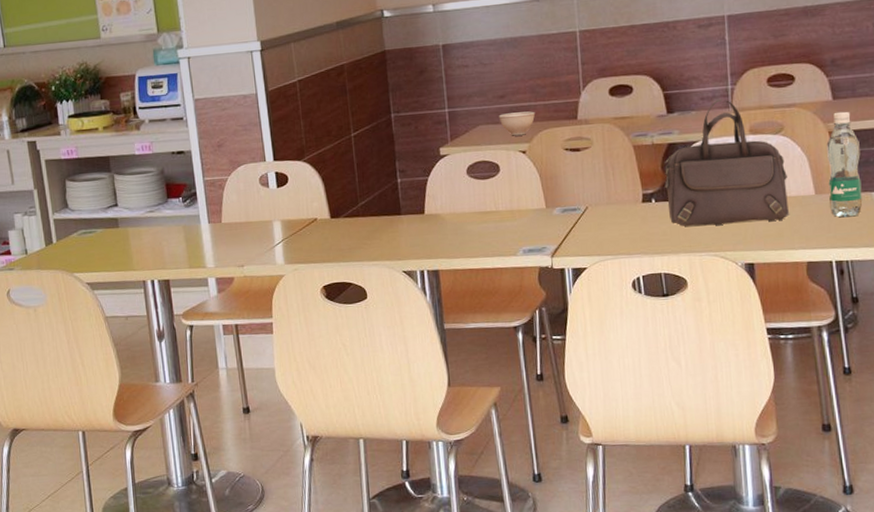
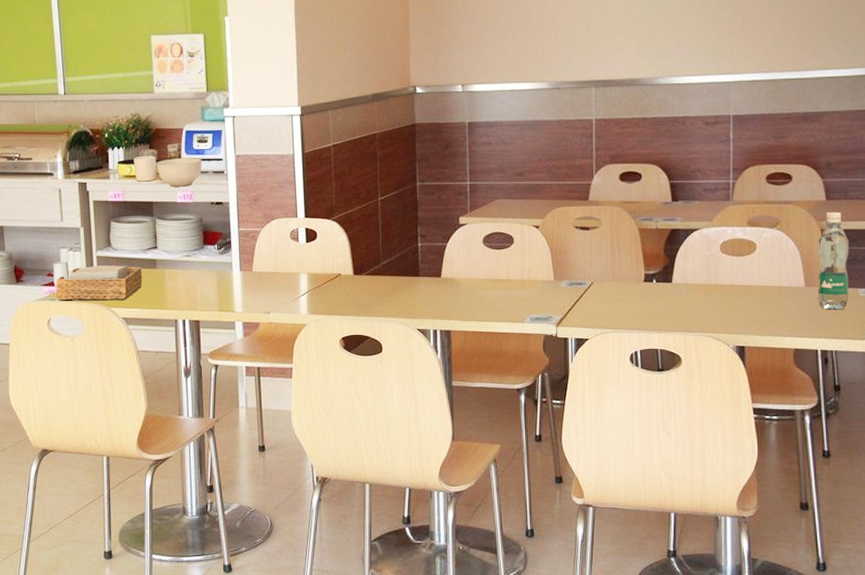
napkin holder: none [12,227,105,270] -> present [56,265,143,301]
mug: none [84,106,112,136] -> present [133,155,157,182]
bowl: none [109,104,159,139] -> present [156,157,203,187]
bowl: present [498,111,536,136] -> none [516,190,550,211]
handbag: present [664,99,790,226] -> none [666,192,781,308]

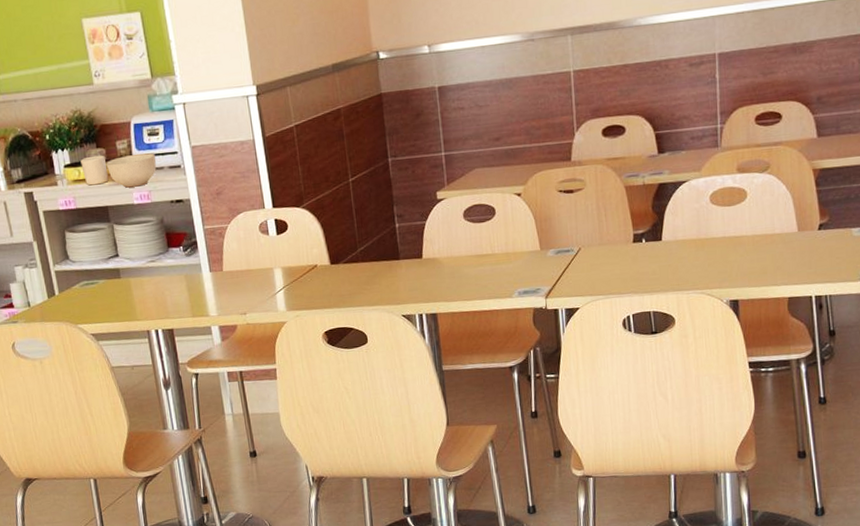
napkin holder: present [56,265,143,301] -> none [15,278,108,322]
bottle: present [817,211,849,310] -> none [810,148,842,254]

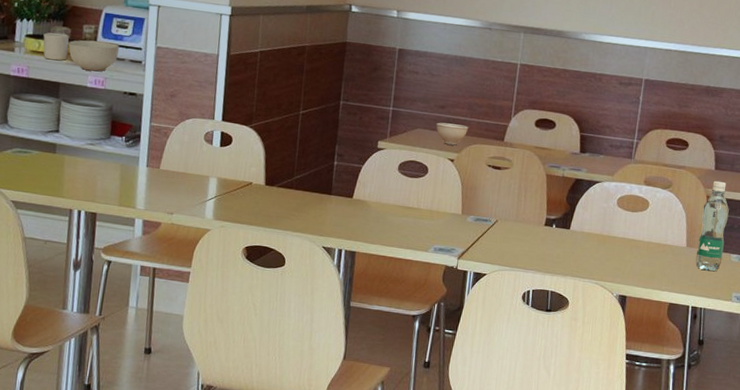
bowl: none [494,153,531,179] -> present [436,122,469,146]
bottle: none [810,148,842,254] -> present [695,180,729,272]

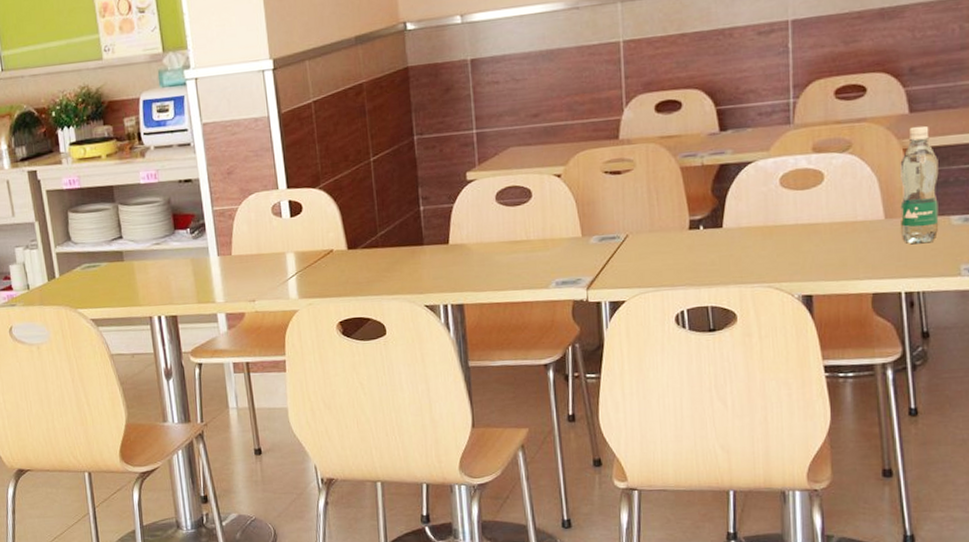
mug: present [43,32,69,61] -> none [86,132,115,164]
bowl: present [68,39,120,72] -> none [112,130,165,167]
bowl: present [436,122,469,146] -> none [531,131,573,159]

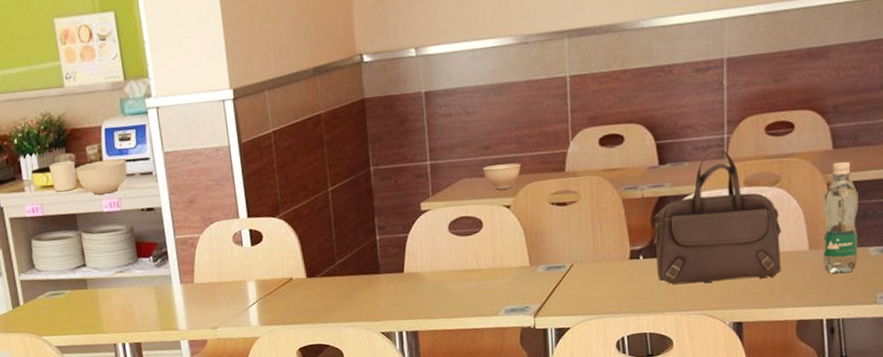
mug: none [86,132,115,164] -> present [49,160,78,192]
bowl: none [112,130,165,167] -> present [75,158,128,195]
bowl: none [531,131,573,159] -> present [482,163,522,190]
handbag: none [714,114,855,255] -> present [653,149,782,284]

